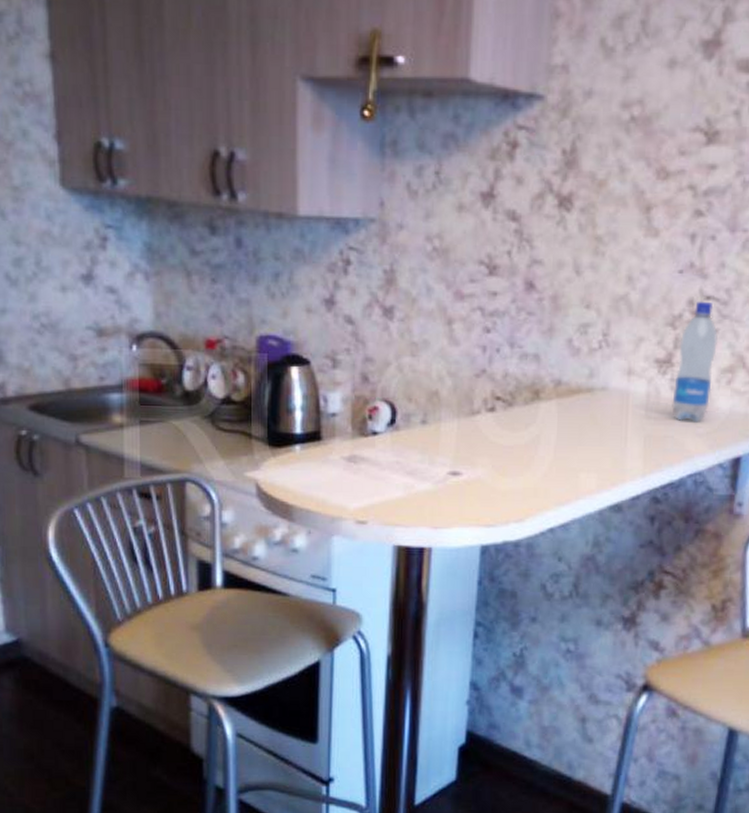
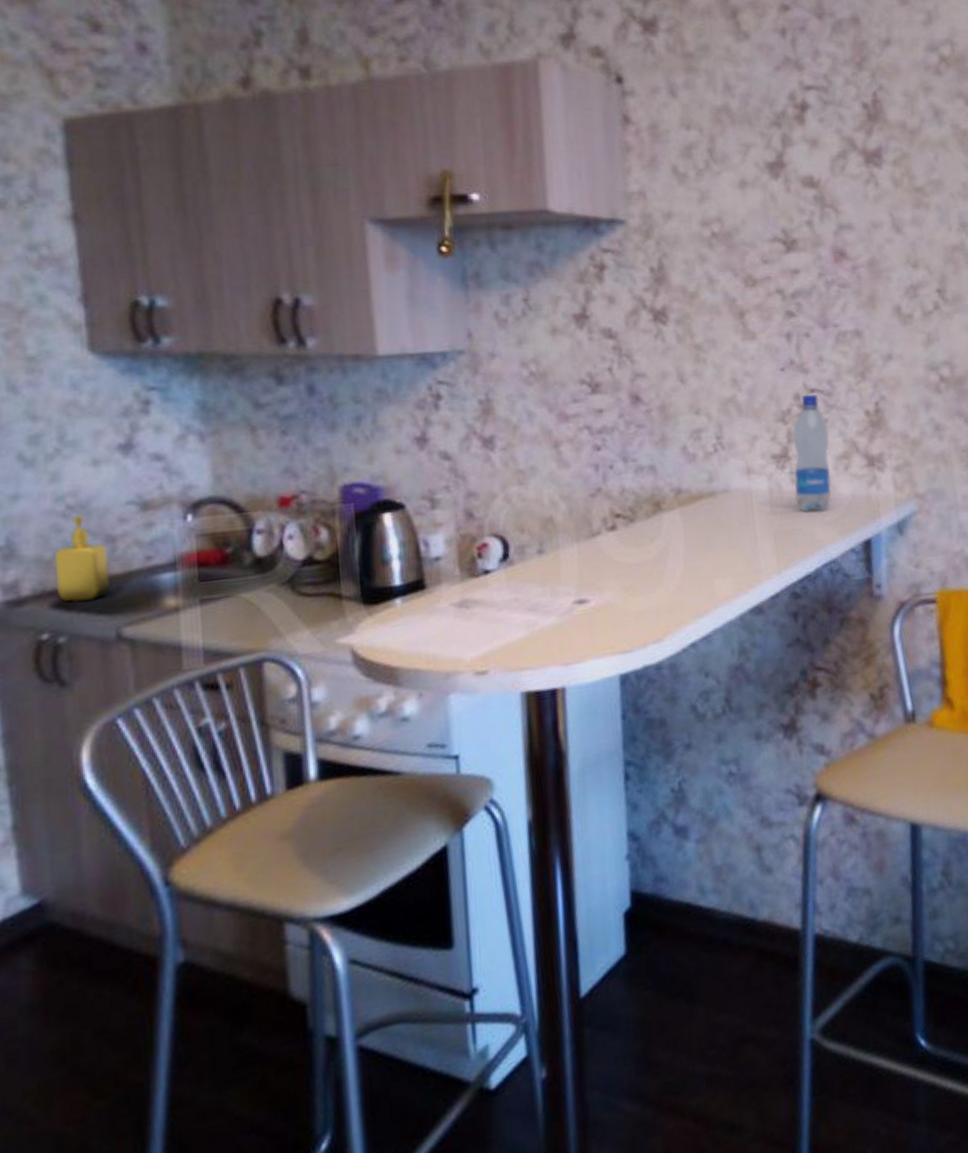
soap dispenser: none [31,332,72,409] -> present [54,513,110,603]

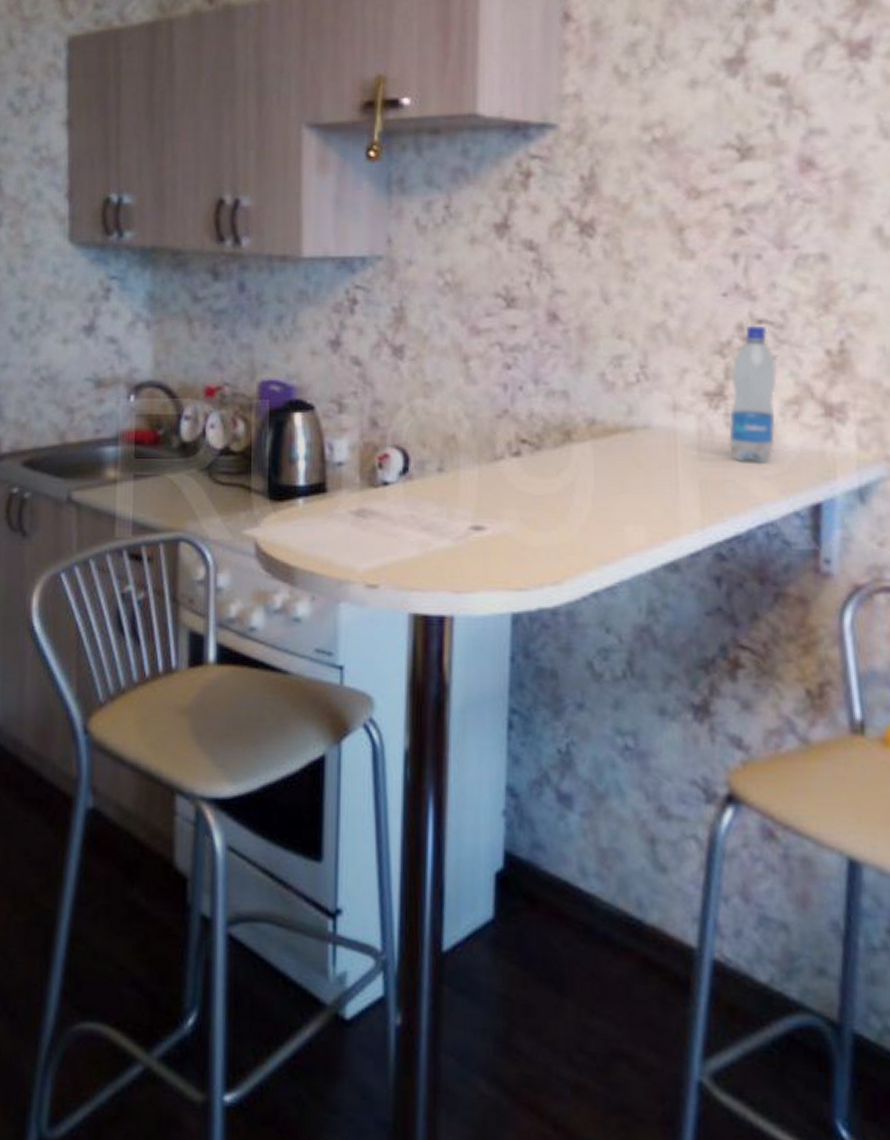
soap dispenser: present [54,513,110,603] -> none [27,385,67,464]

